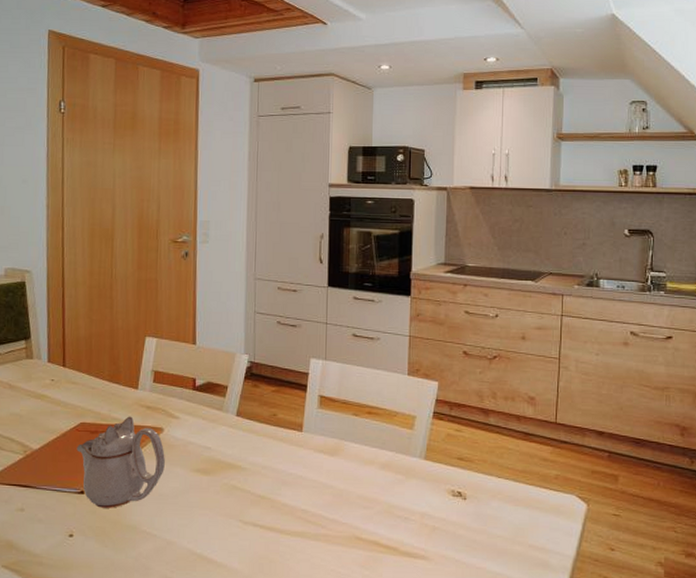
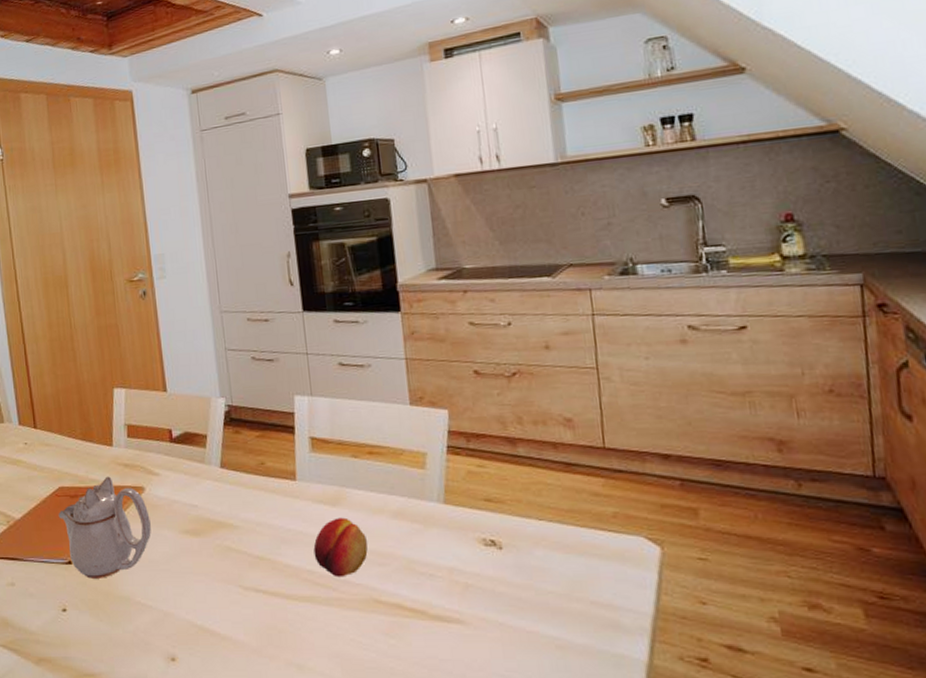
fruit: none [309,466,356,517] -> present [313,517,368,578]

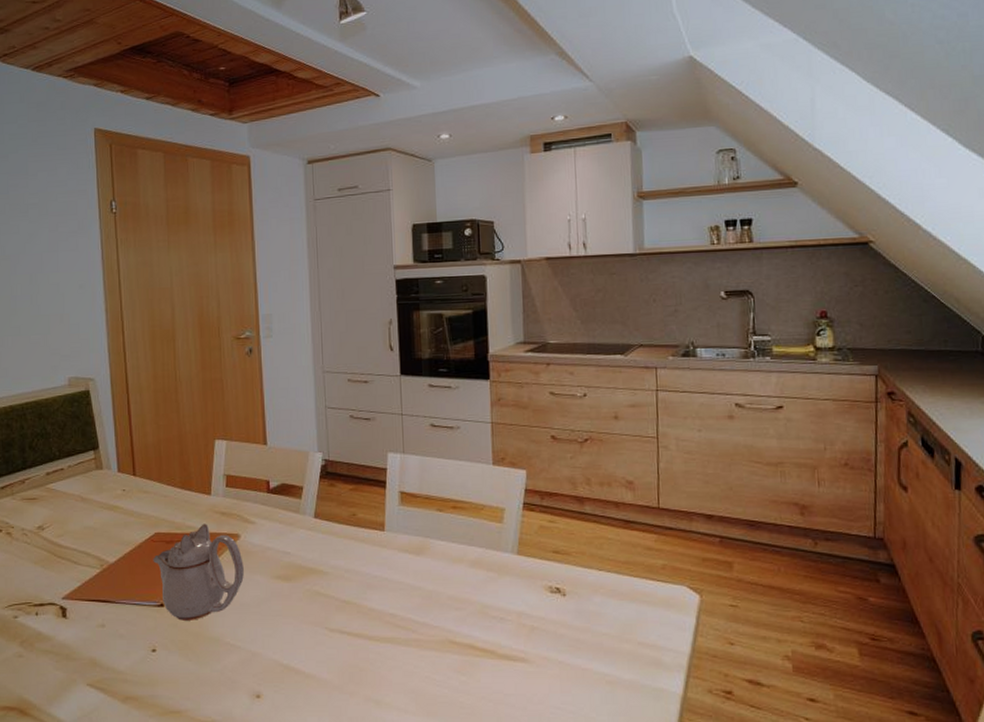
fruit: present [313,517,368,578] -> none [397,566,446,620]

